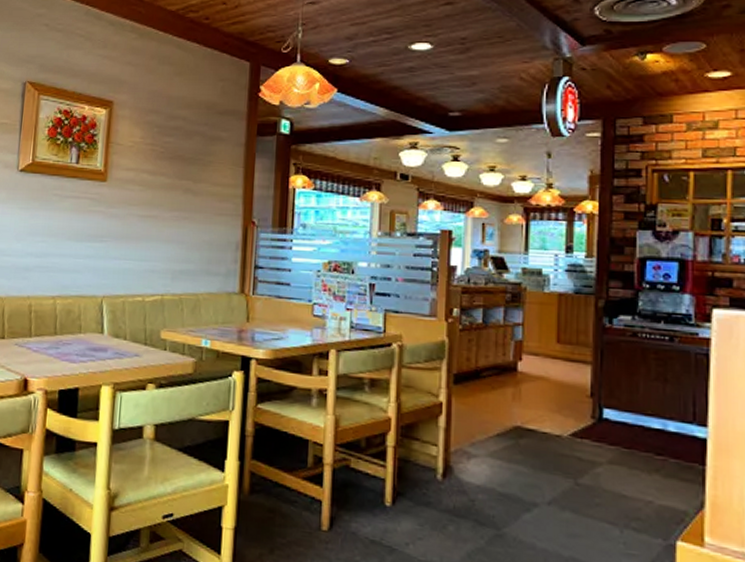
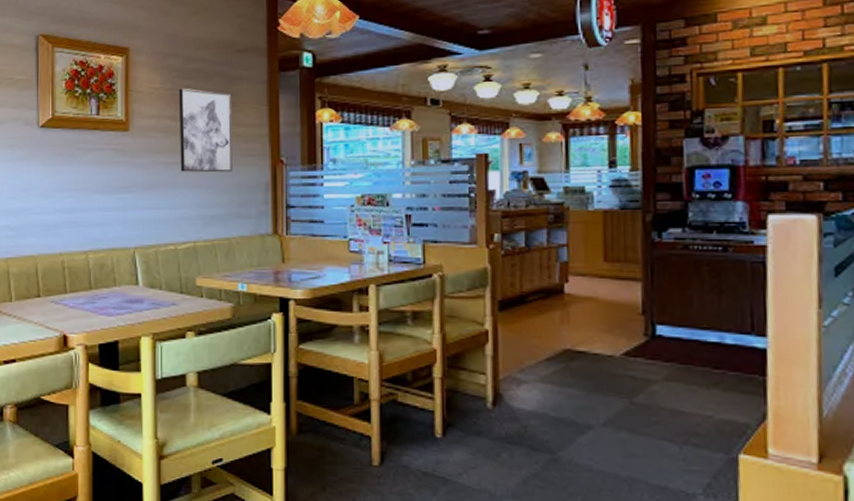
wall art: none [154,144,209,229] -> present [178,88,232,173]

